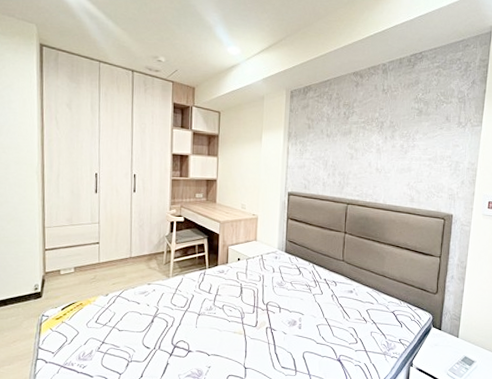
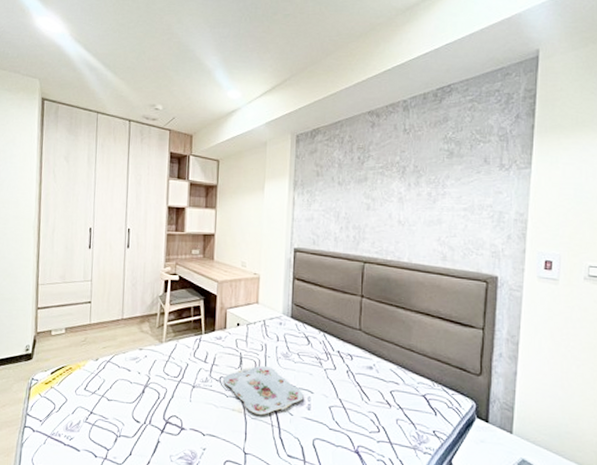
serving tray: none [226,294,296,335] -> present [223,366,304,415]

